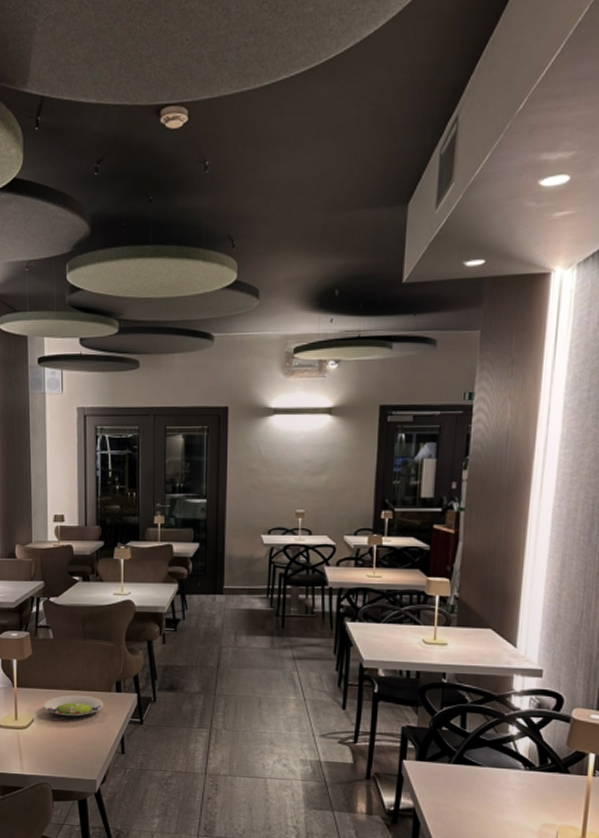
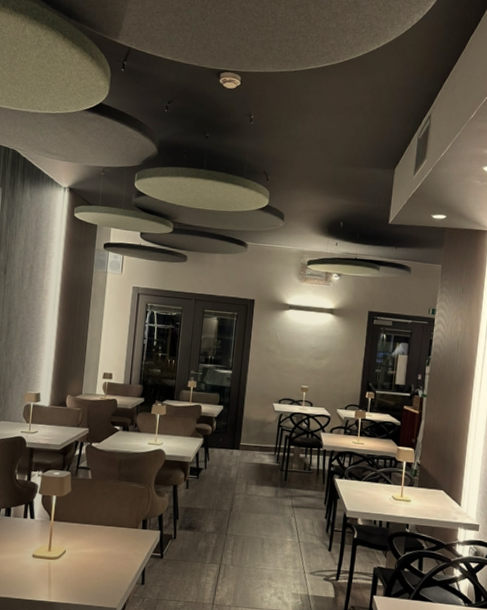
salad plate: present [44,694,104,717] -> none [76,529,131,550]

